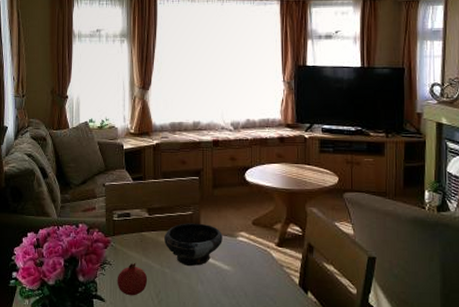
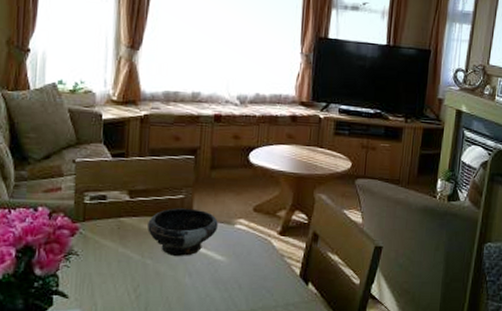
fruit: present [117,262,148,296] -> none [84,252,124,291]

